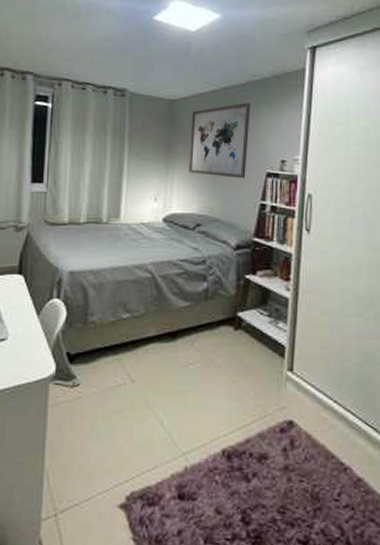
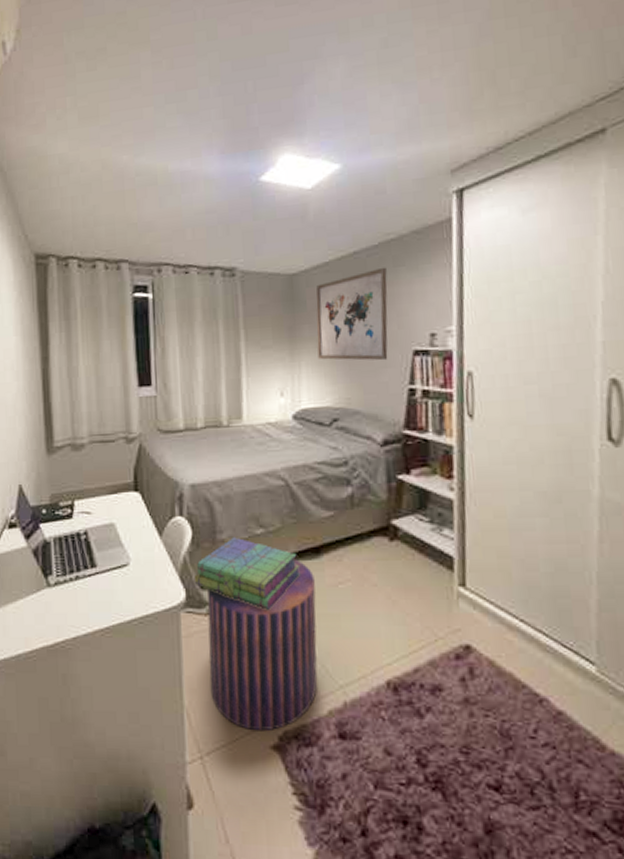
stack of books: none [64,319,157,385] -> present [194,536,300,610]
pouf: none [69,341,169,492] -> present [207,559,318,732]

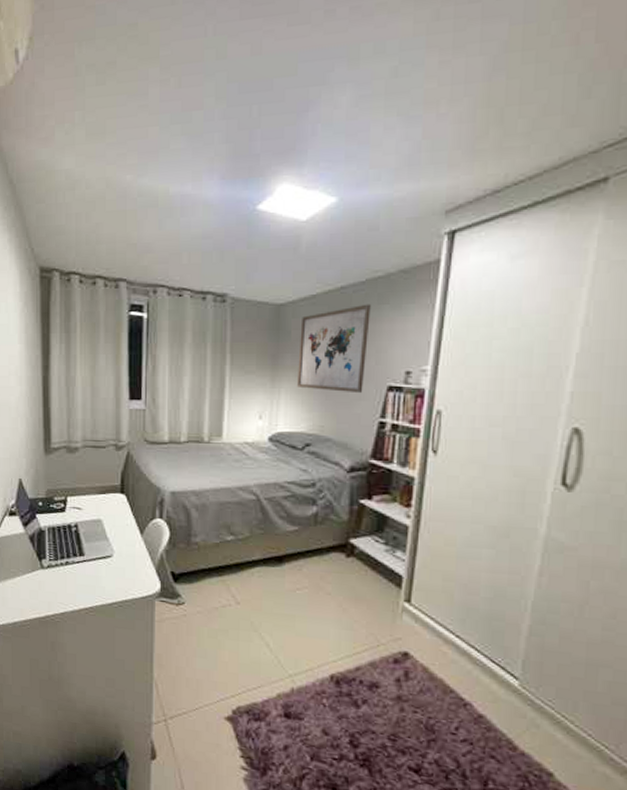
stack of books: present [194,536,300,610] -> none [169,540,263,606]
pouf: present [207,559,318,732] -> none [177,565,275,705]

